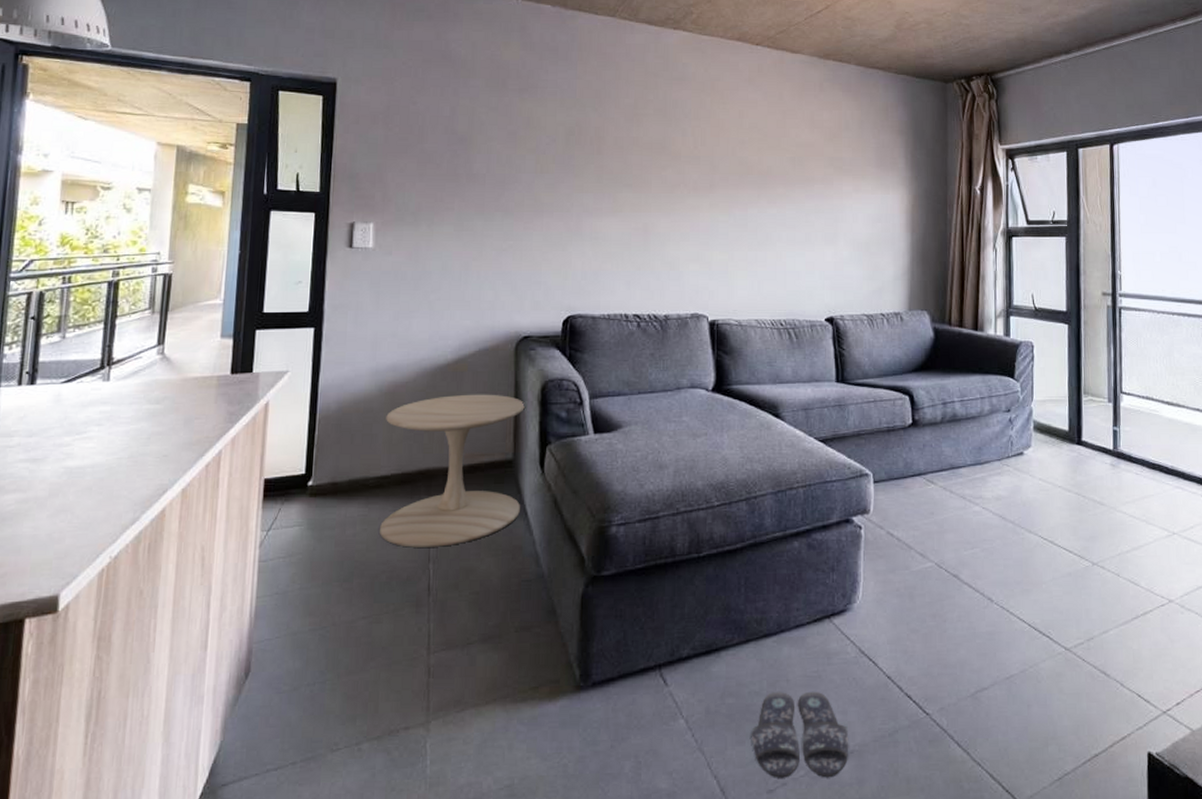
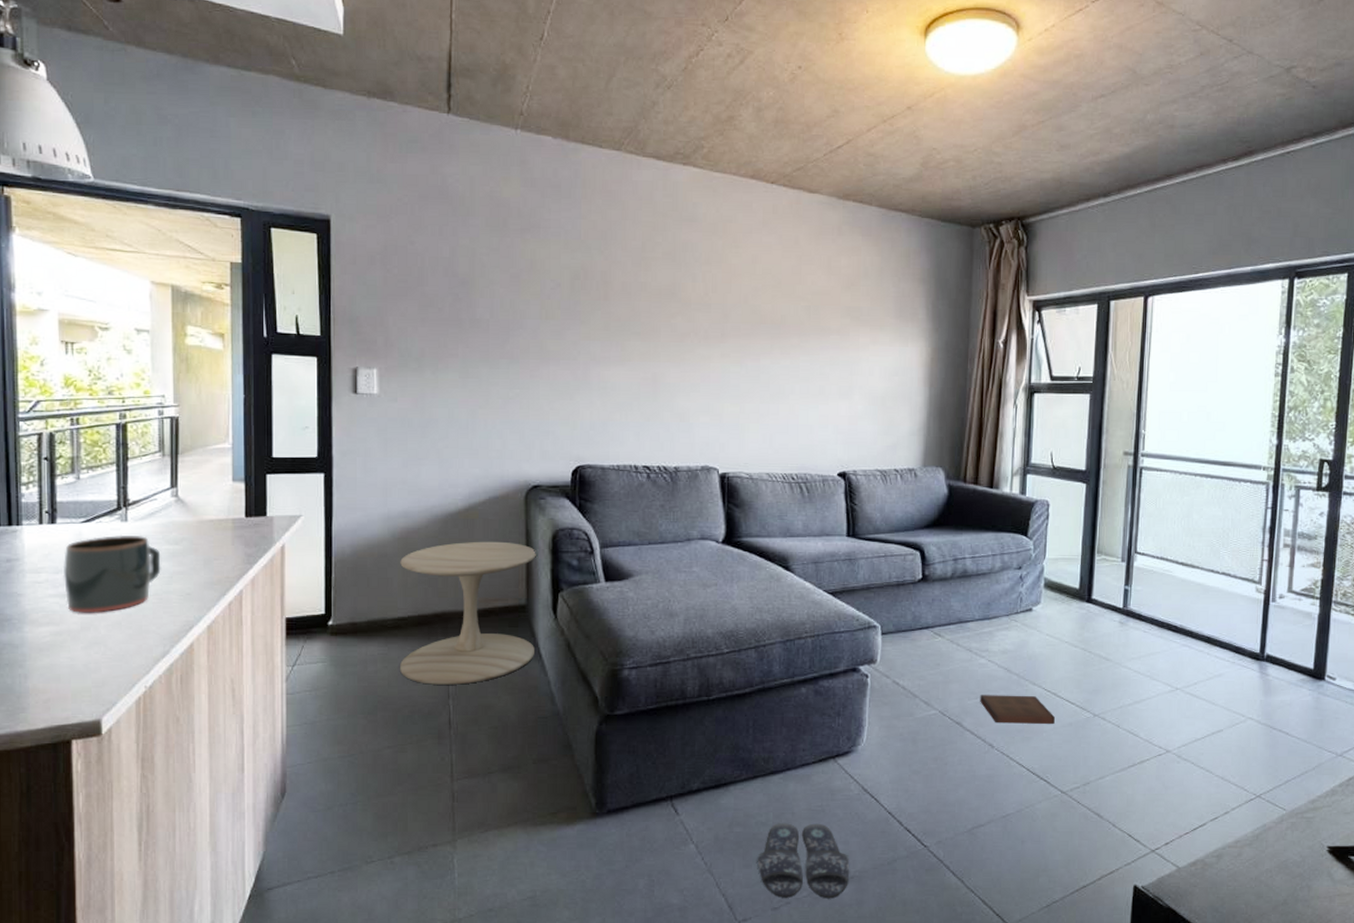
mug: none [36,394,141,478] -> present [63,534,161,613]
book: none [976,544,1053,575] -> present [980,695,1055,724]

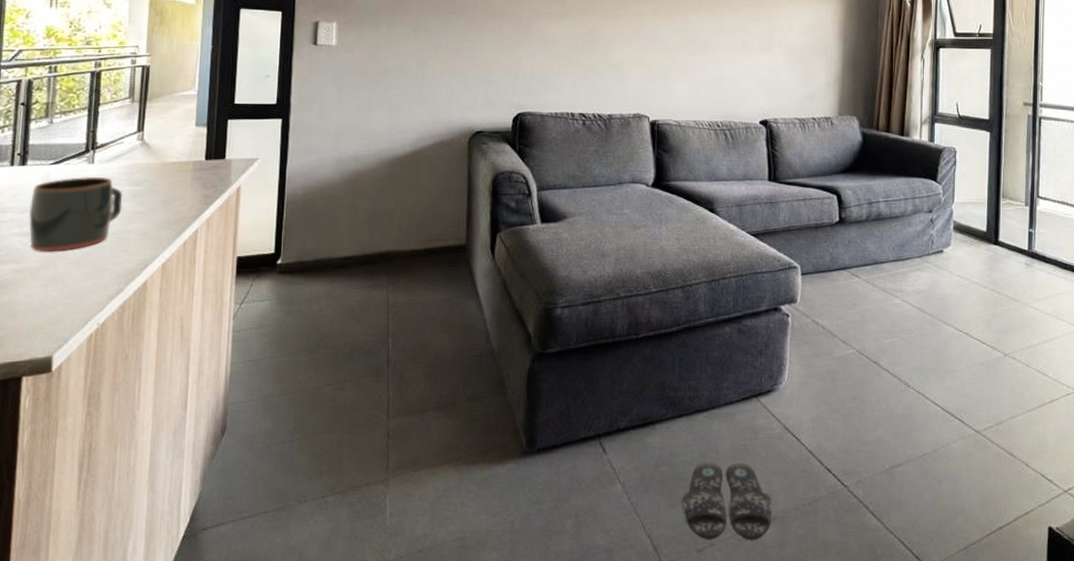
side table: present [400,541,536,685] -> none [343,184,477,323]
book: present [980,695,1055,724] -> none [895,334,967,363]

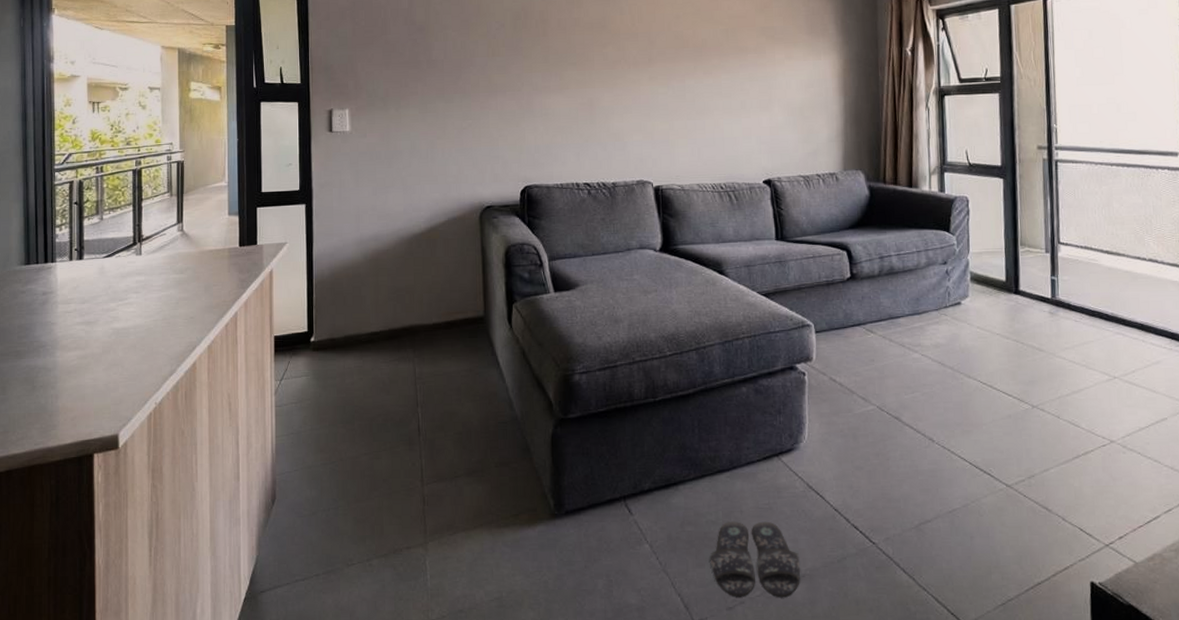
mug: present [28,176,123,251] -> none [88,267,169,338]

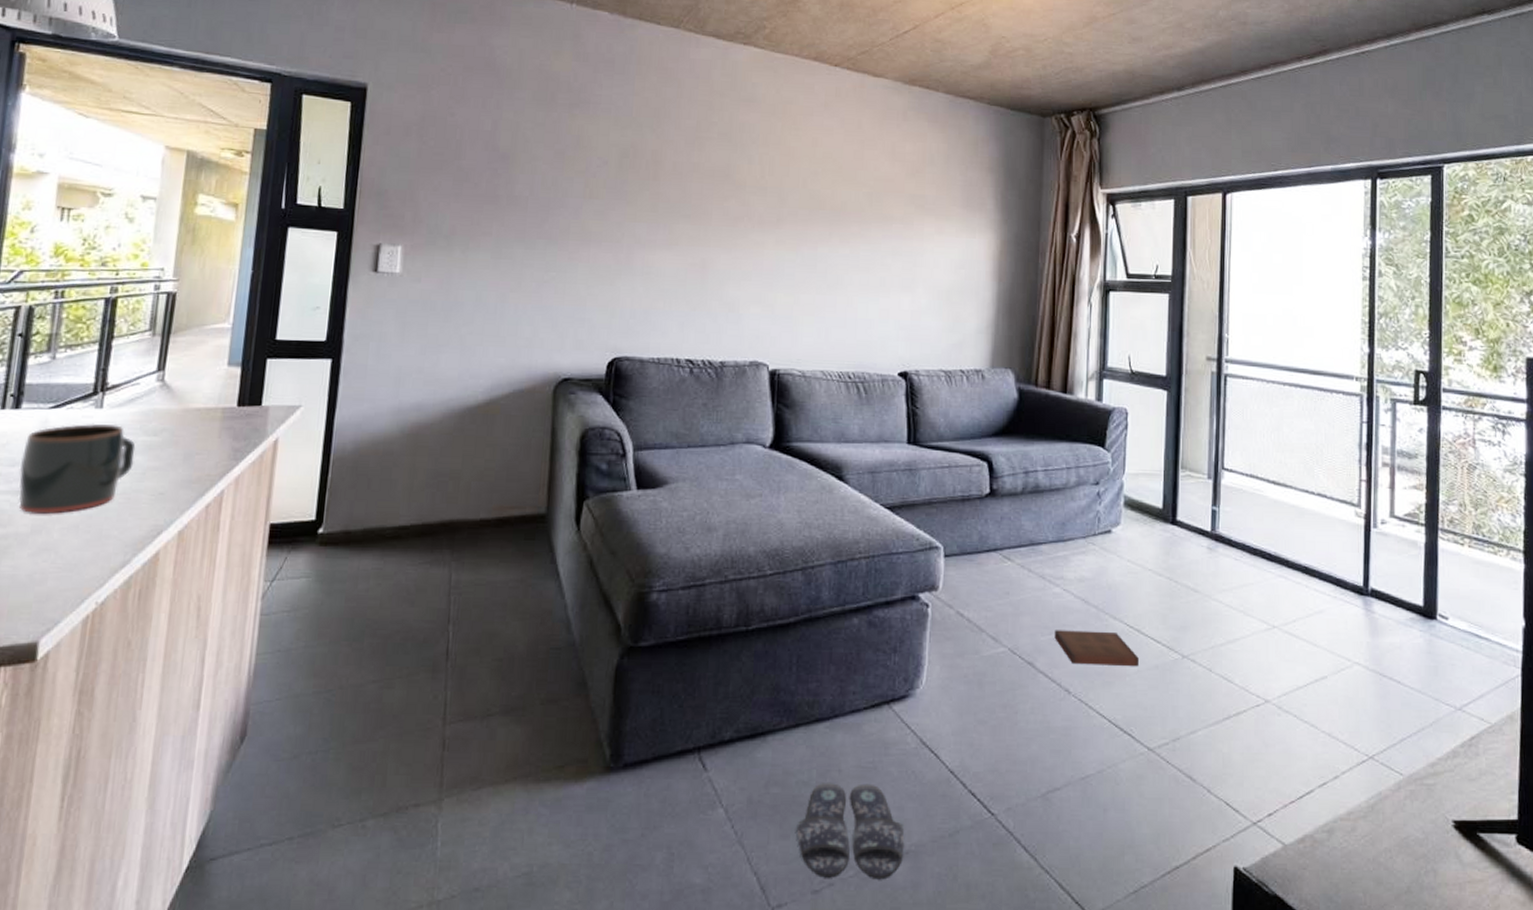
mug: none [88,267,169,338] -> present [19,423,136,514]
book: none [916,388,993,417] -> present [1054,630,1139,666]

